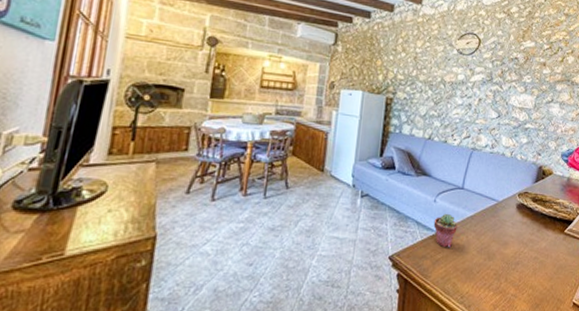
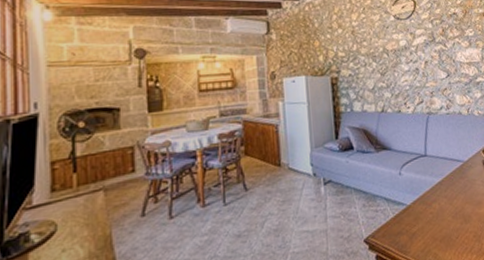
potted succulent: present [433,213,458,248] -> none [402,183,428,220]

